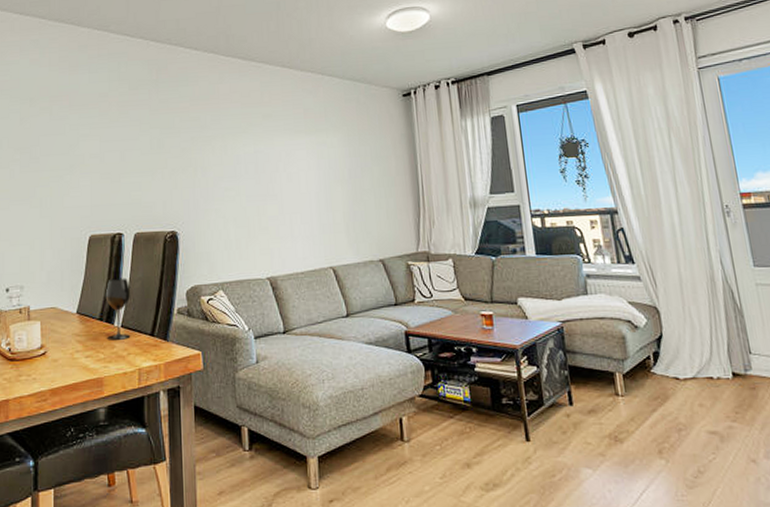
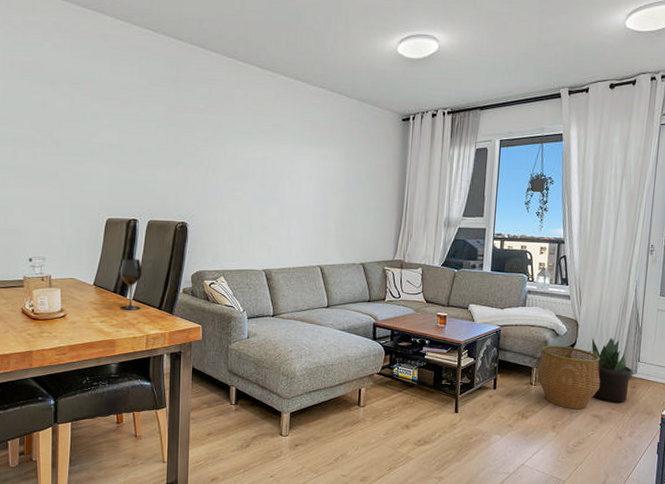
basket: none [618,340,708,426] -> present [536,345,600,410]
planter: none [681,324,748,412] -> present [589,337,633,402]

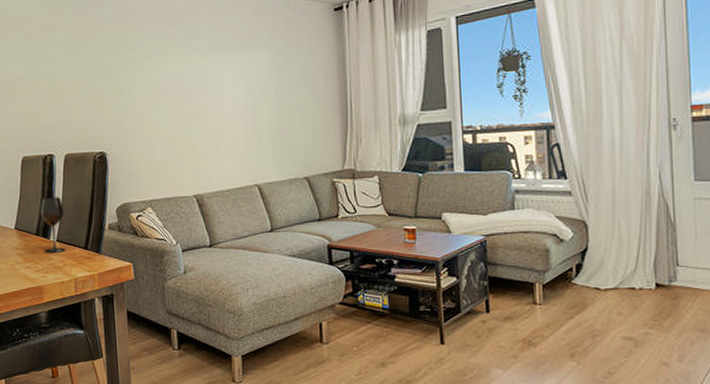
basket: present [536,345,600,410] -> none [539,253,628,332]
planter: present [589,337,633,402] -> none [608,238,671,319]

